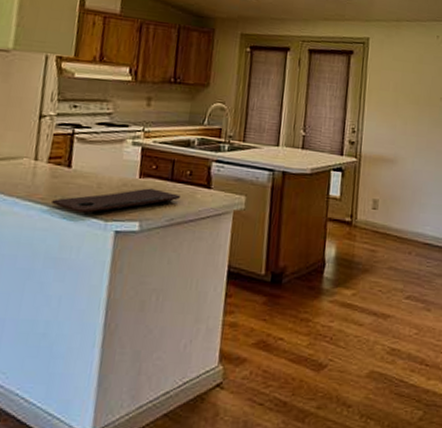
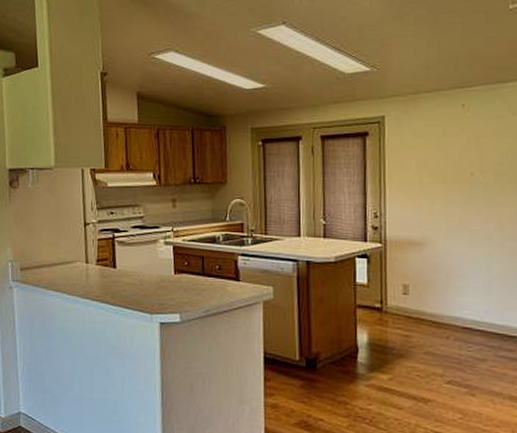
cutting board: present [52,188,181,215] -> none [105,283,214,309]

